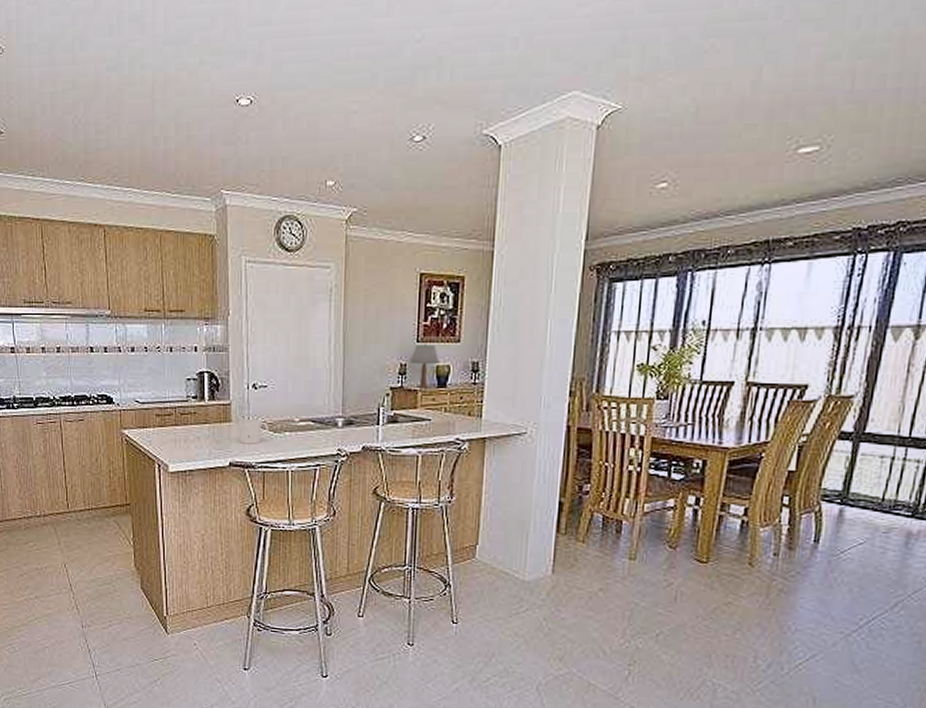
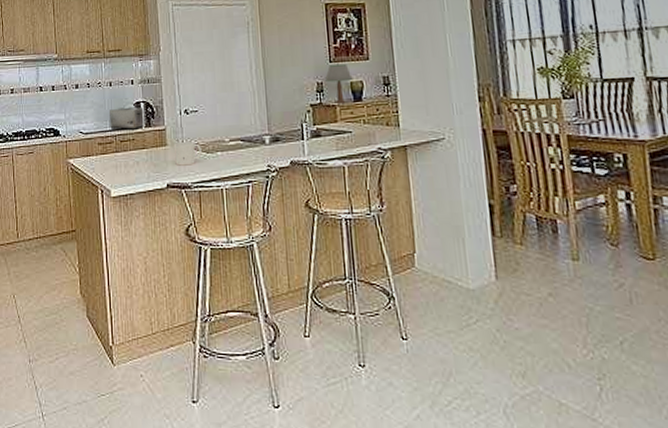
toaster: none [168,377,207,402] -> present [108,107,144,130]

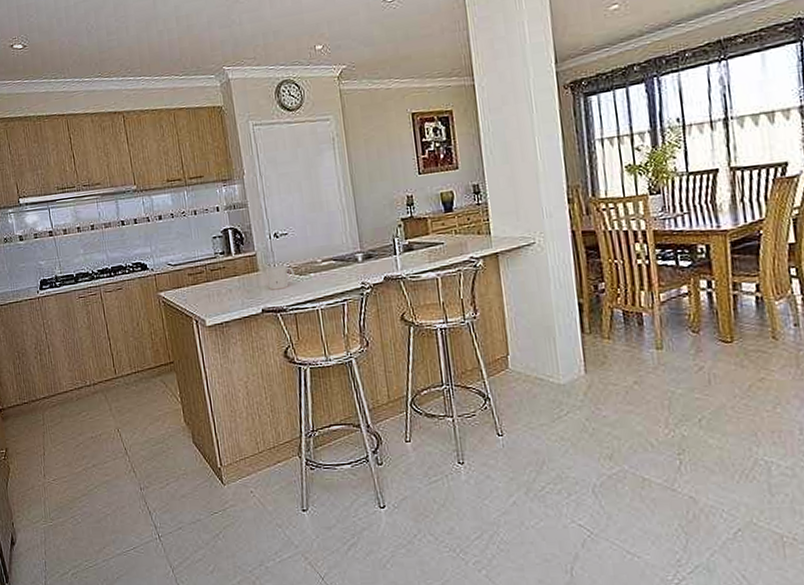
toaster: present [108,107,144,130] -> none [196,233,234,260]
table lamp: present [325,62,353,105] -> none [415,174,443,217]

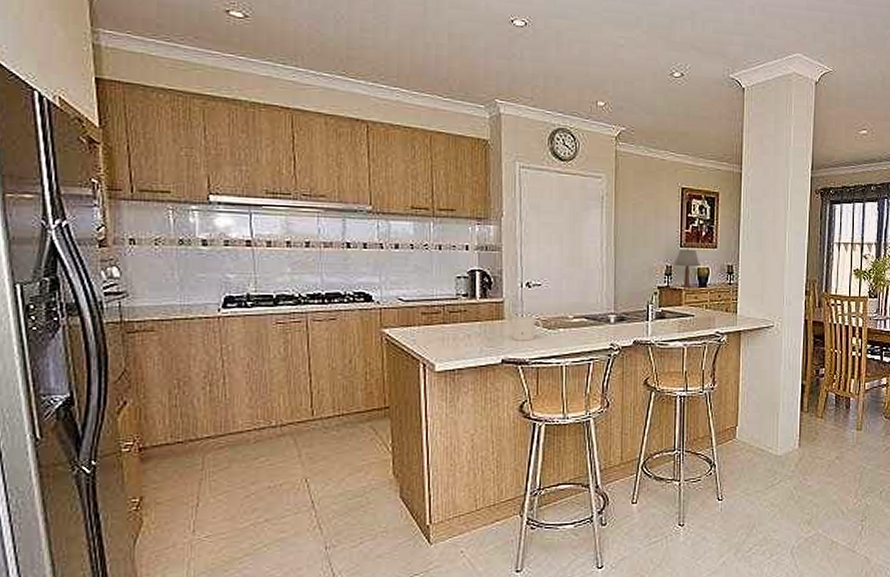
table lamp: none [415,174,443,217] -> present [674,248,700,289]

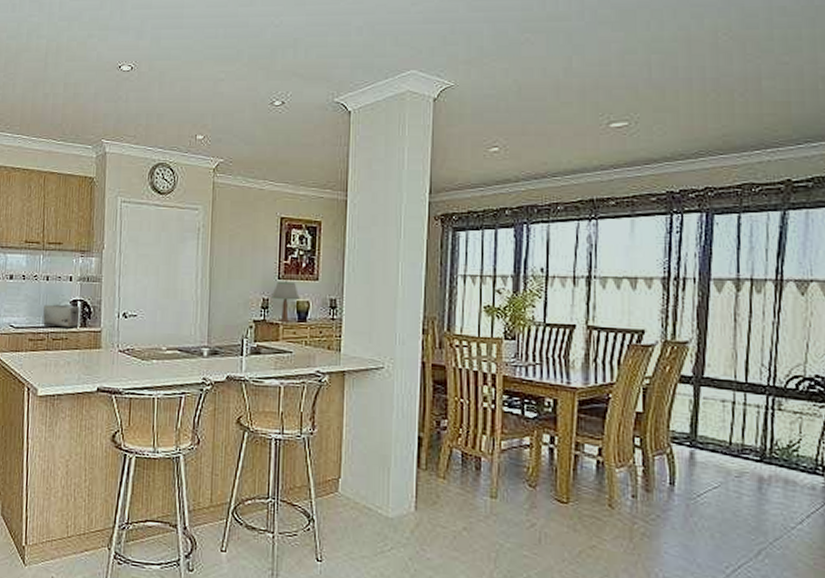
toaster: none [436,275,479,300] -> present [43,304,80,329]
mug: present [511,315,543,341] -> none [107,345,137,371]

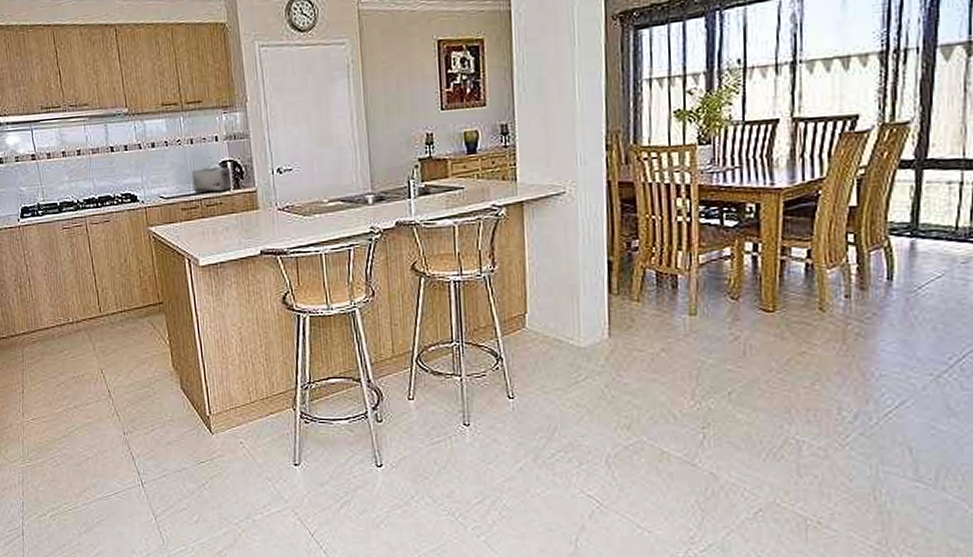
table lamp: present [272,280,300,323] -> none [436,110,467,158]

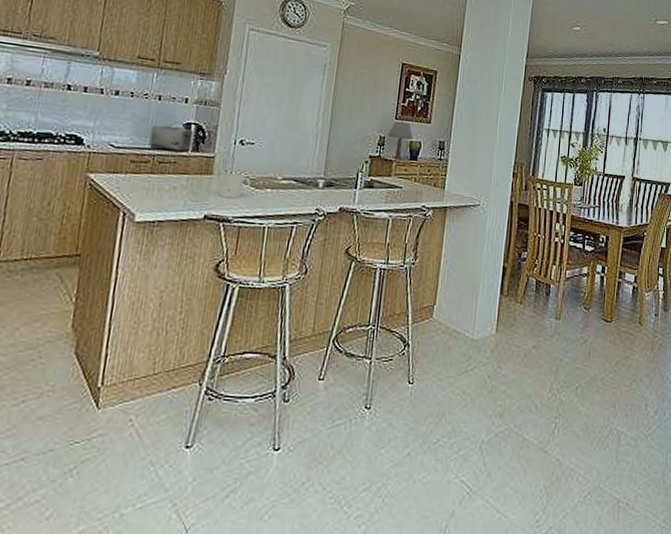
mug: none [266,203,298,231] -> present [218,172,251,199]
table lamp: none [436,110,467,158] -> present [388,121,413,161]

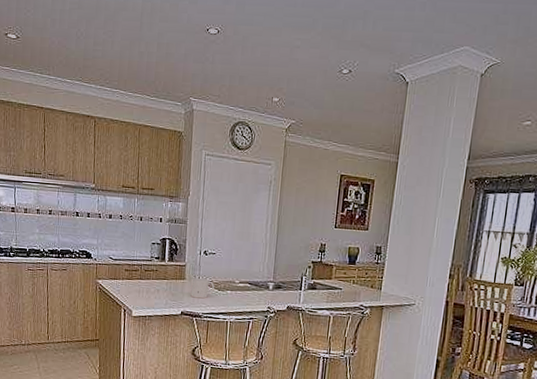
toaster: present [149,124,193,152] -> none [137,240,168,262]
table lamp: present [388,121,413,161] -> none [328,229,352,265]

